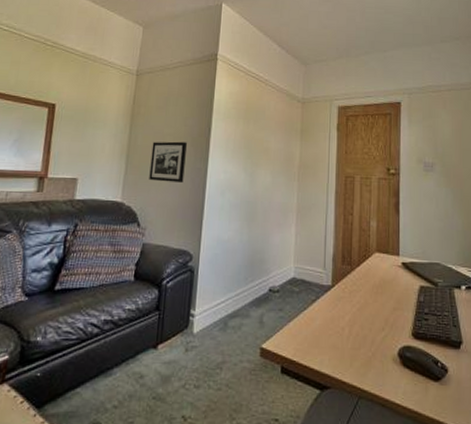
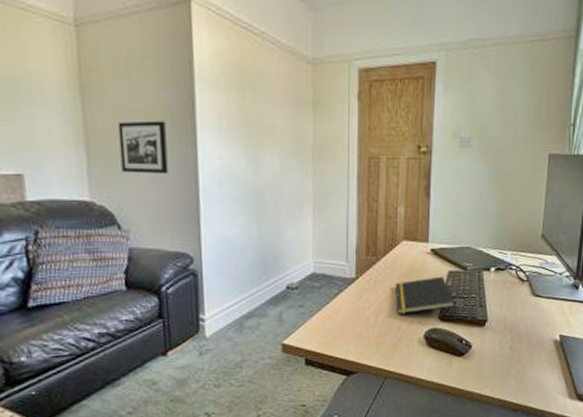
notepad: none [368,290,429,327] -> present [395,276,456,314]

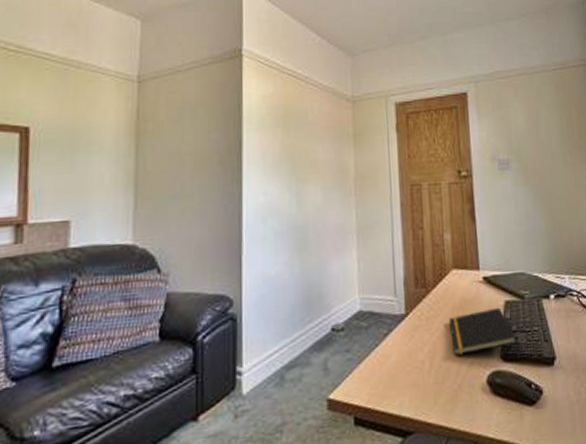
picture frame: present [118,120,168,173] -> none [167,161,213,214]

